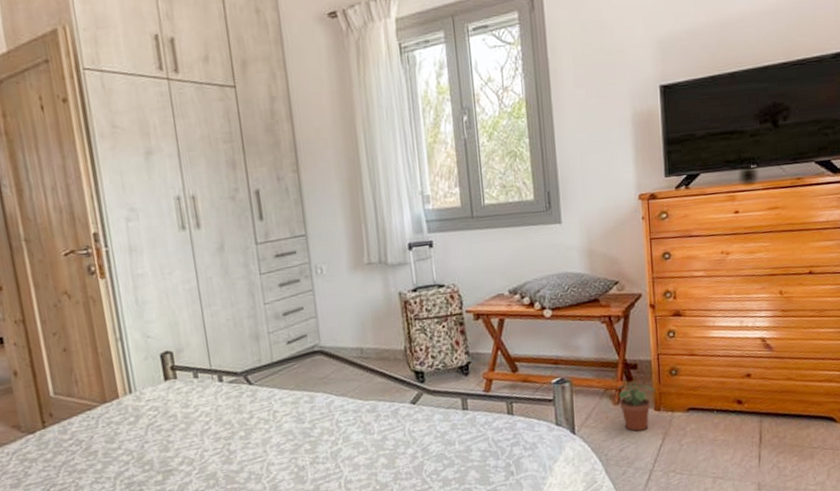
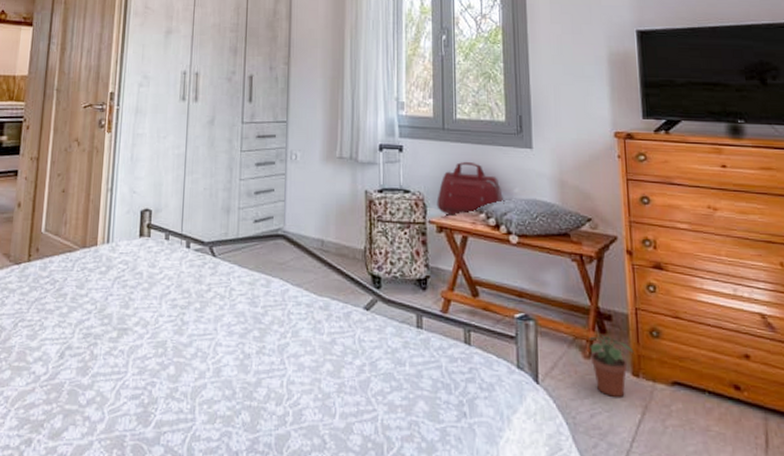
handbag: none [471,246,537,302] -> present [436,161,504,216]

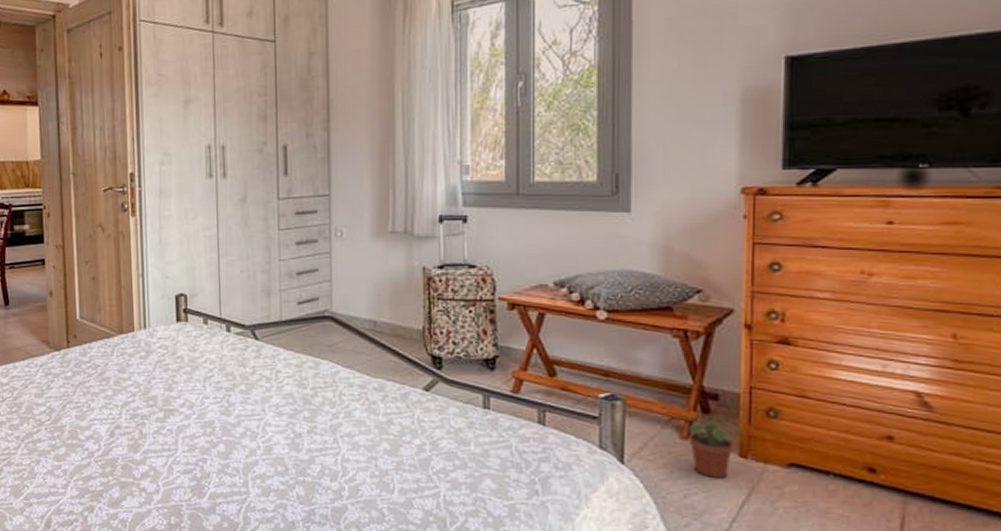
handbag: present [436,161,504,216] -> none [508,230,592,291]

